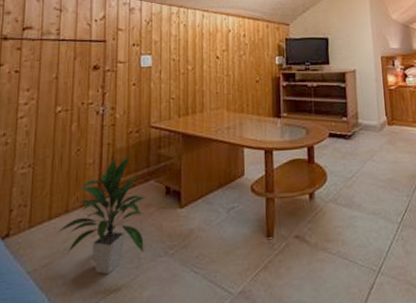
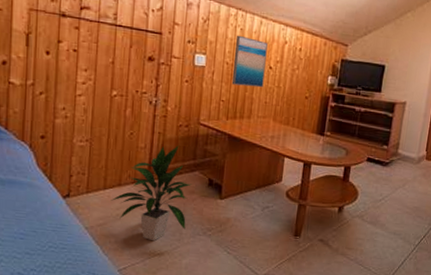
wall art: none [180,31,212,80] -> present [231,35,268,88]

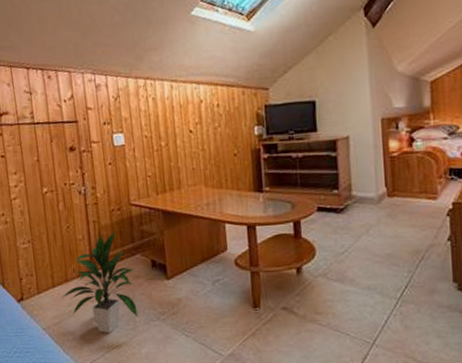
wall art: present [231,35,268,88] -> none [149,105,187,158]

